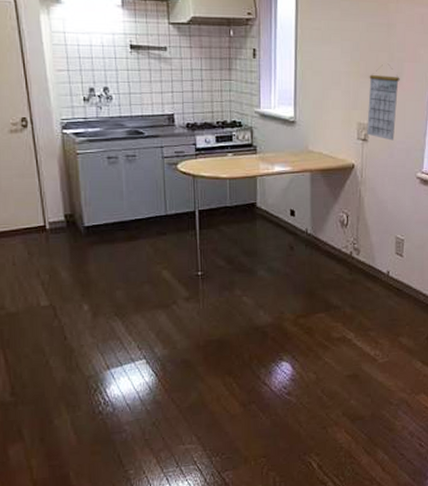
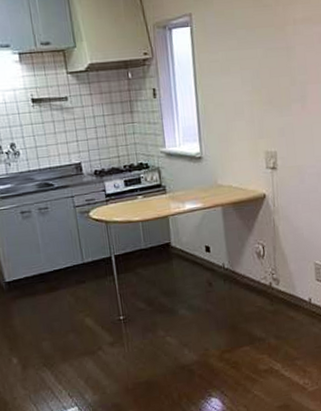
calendar: present [367,63,400,141] -> none [272,88,304,166]

